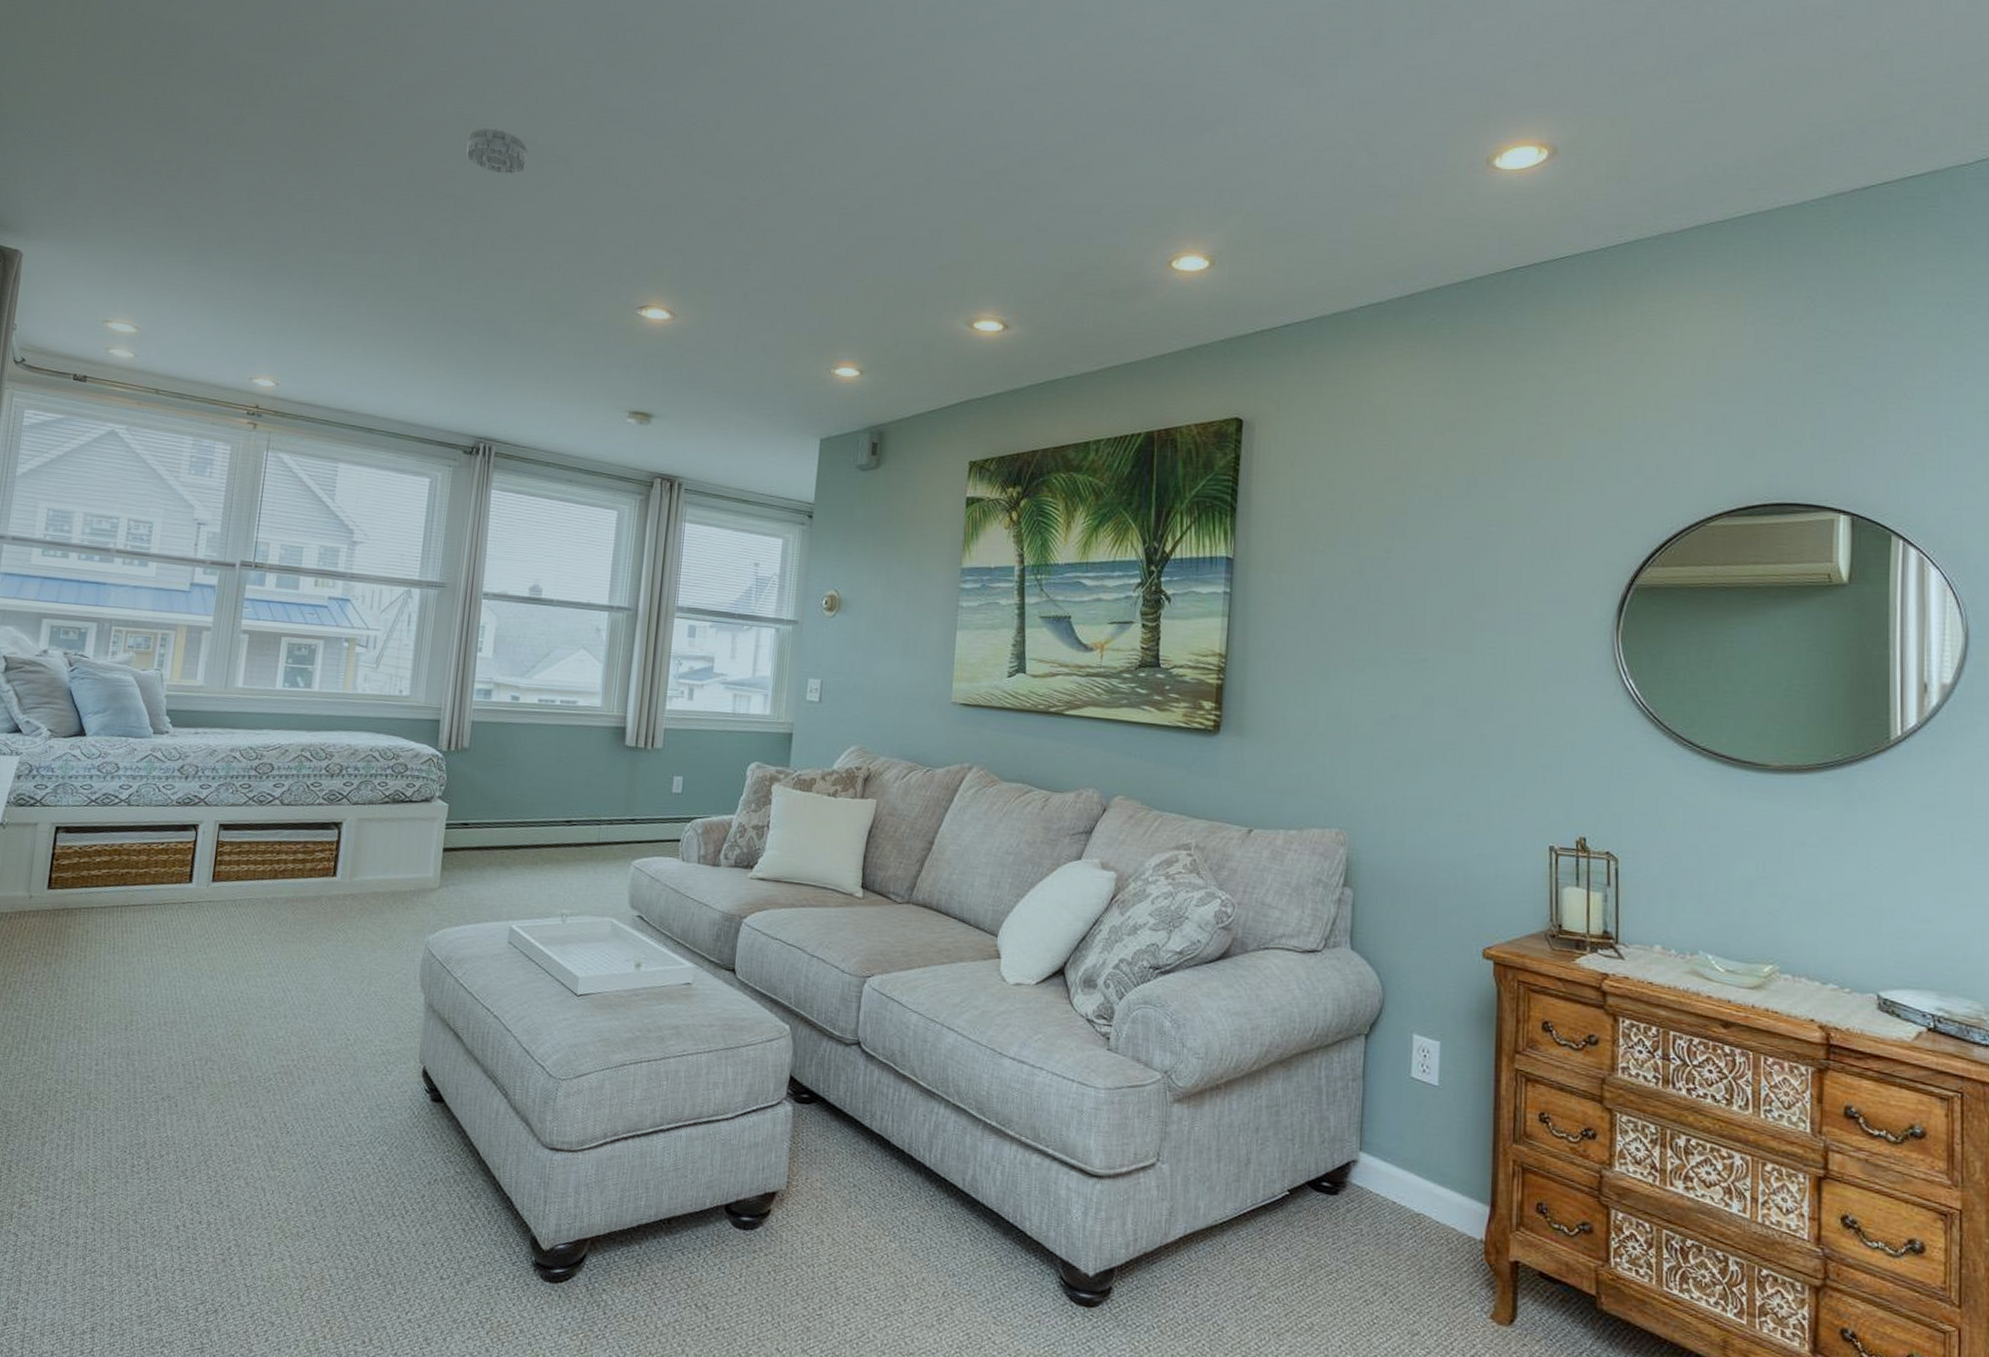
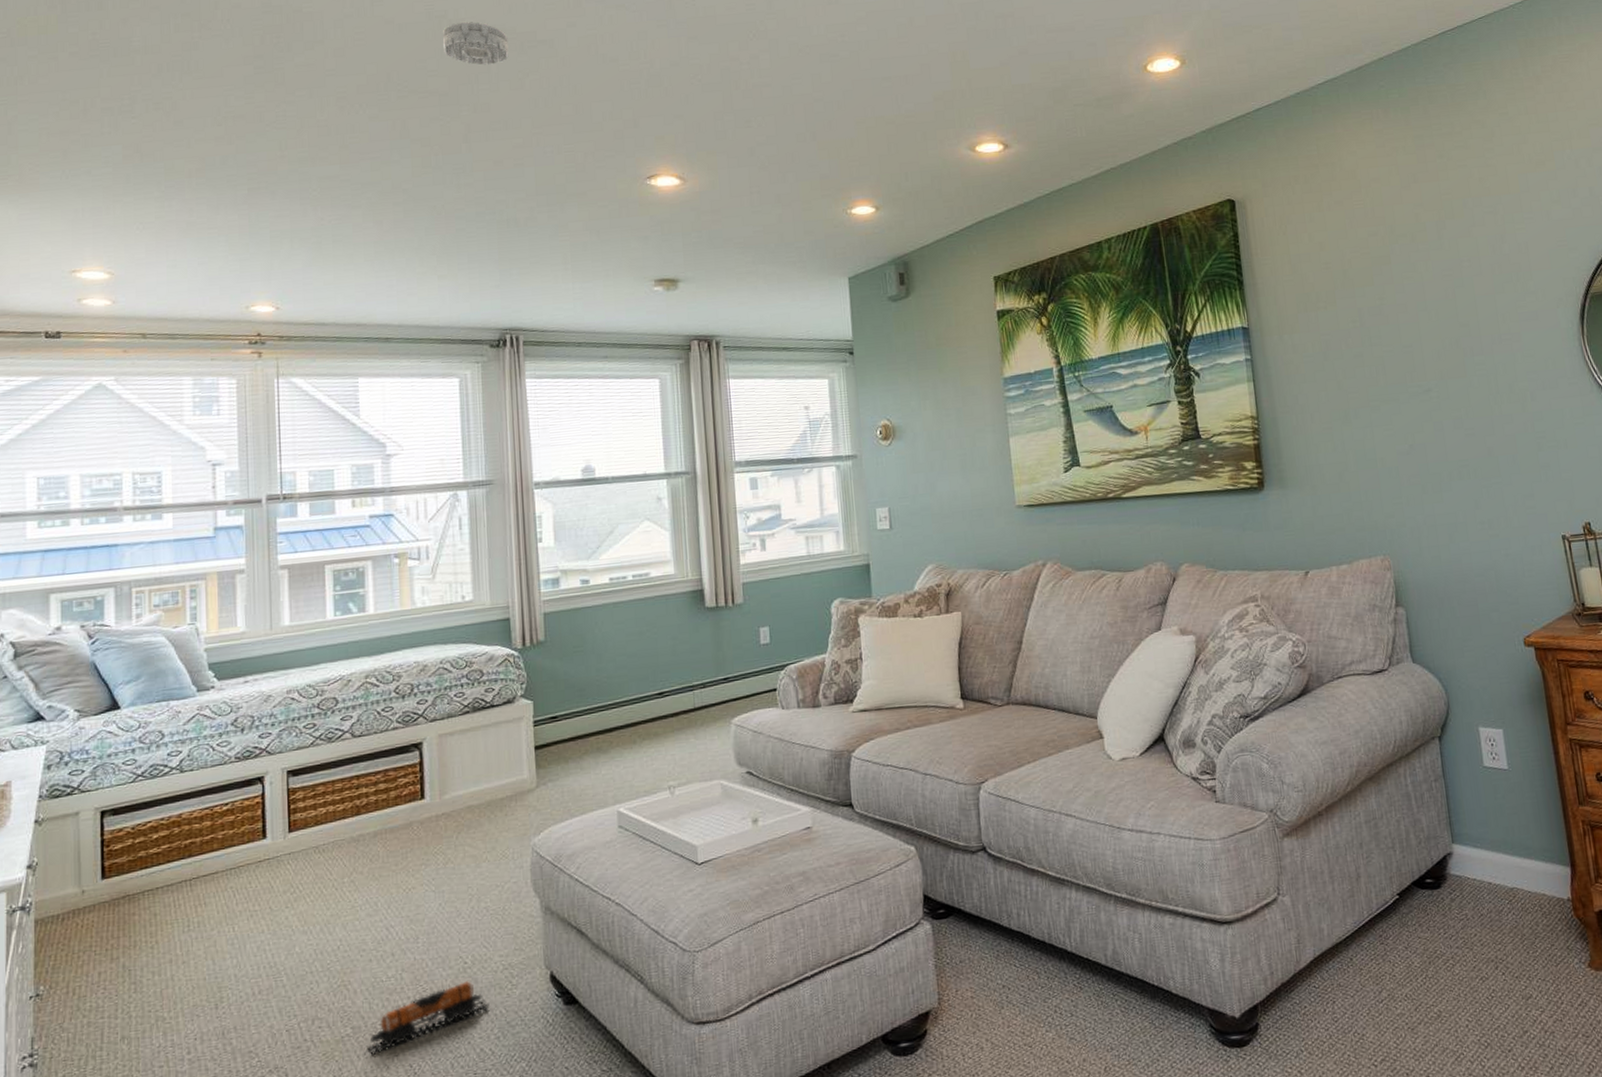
toy train: none [249,1057,364,1106] -> present [367,981,490,1055]

